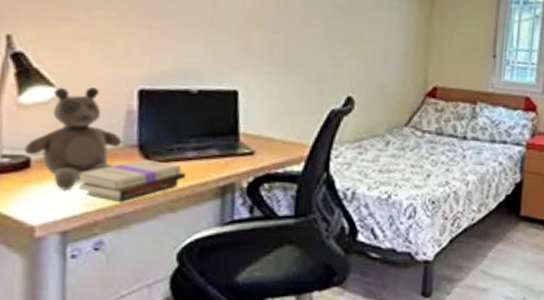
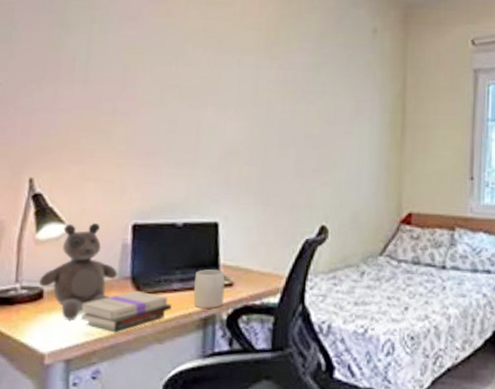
mug: none [210,138,246,177] -> present [193,269,225,308]

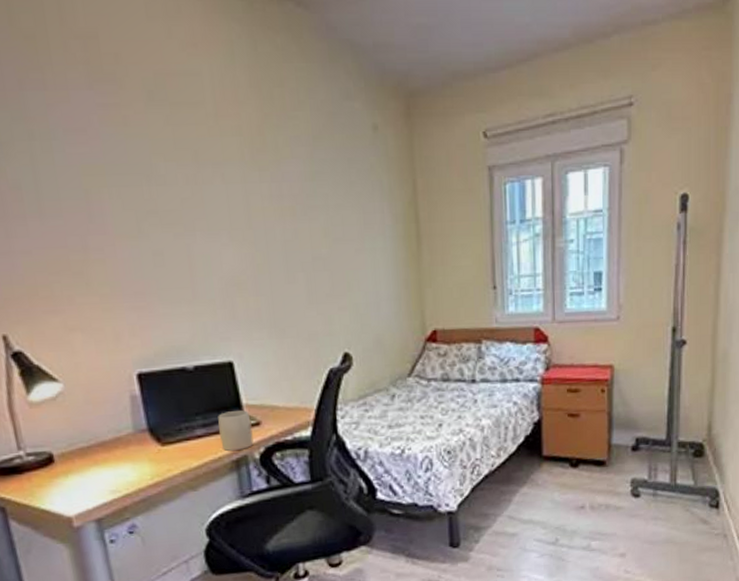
stuffed animal: present [38,223,118,319] -> none [44,377,133,480]
books: present [81,290,172,332] -> none [99,441,199,486]

